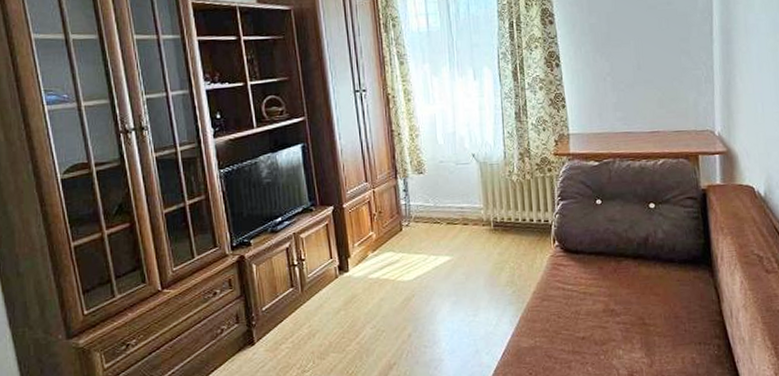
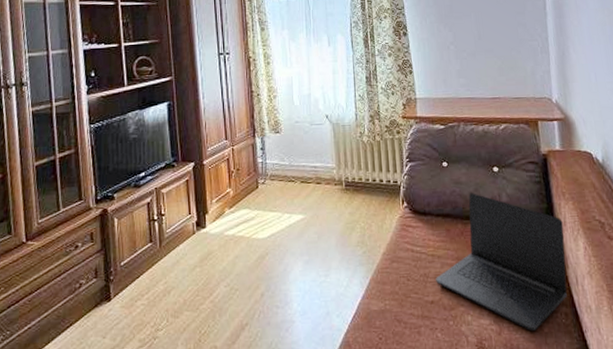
laptop: none [587,230,721,363] -> present [436,193,567,332]

